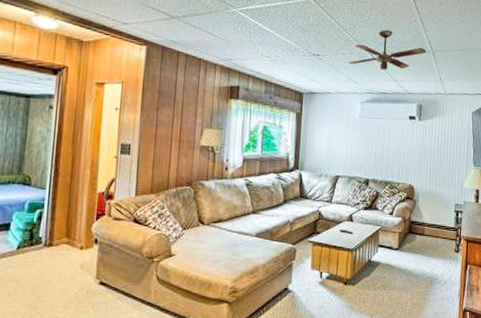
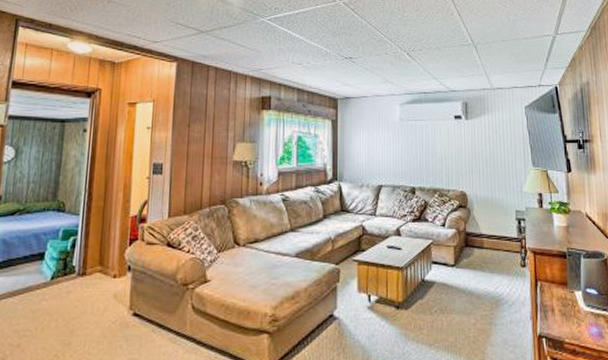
ceiling fan: present [348,29,426,71] -> none [383,26,467,69]

